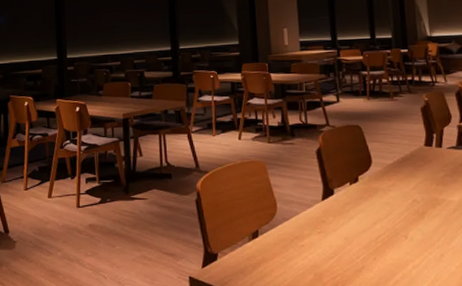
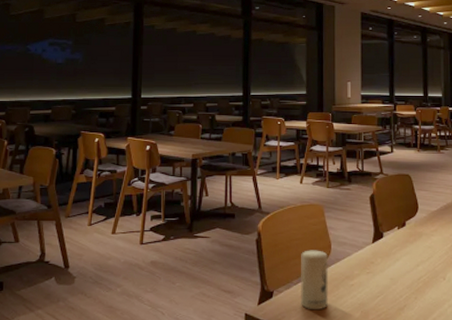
candle: none [244,209,277,272] -> present [301,250,328,309]

